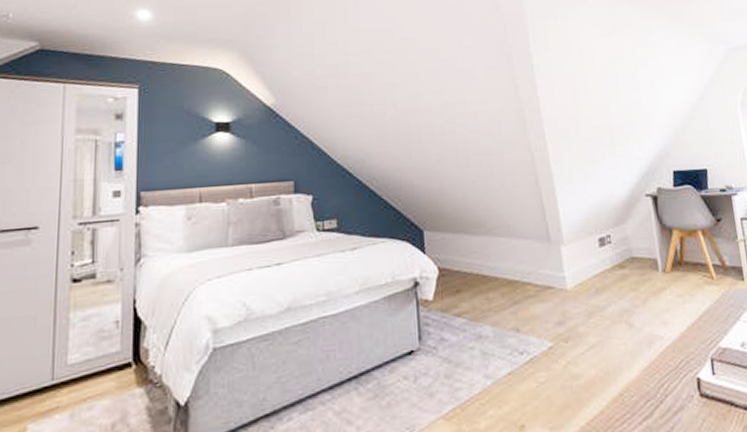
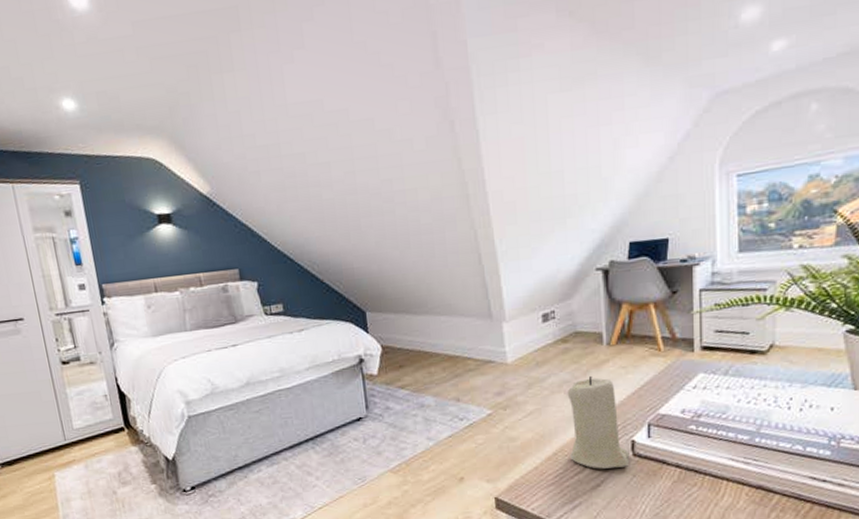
candle: none [628,304,698,413] -> present [567,375,630,469]

